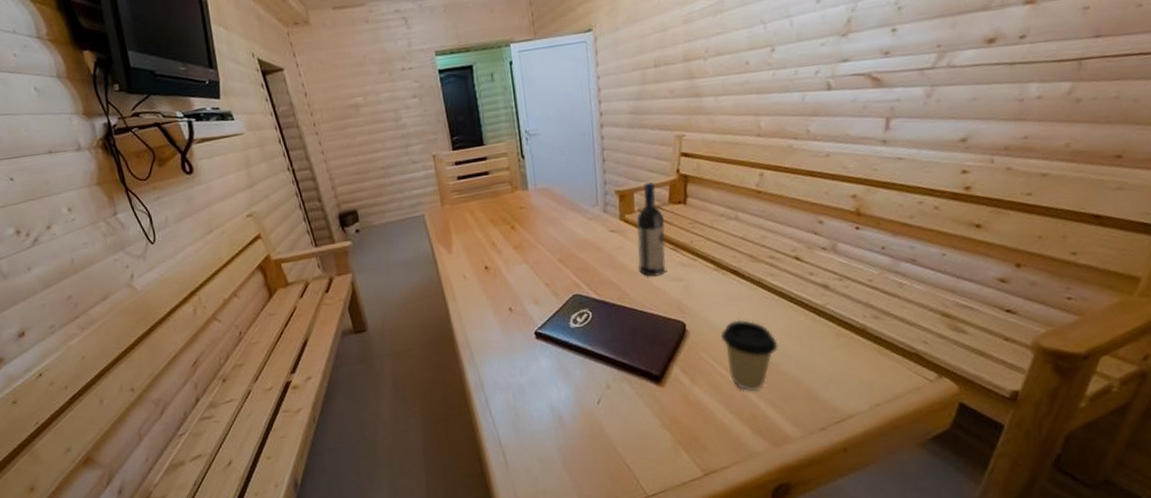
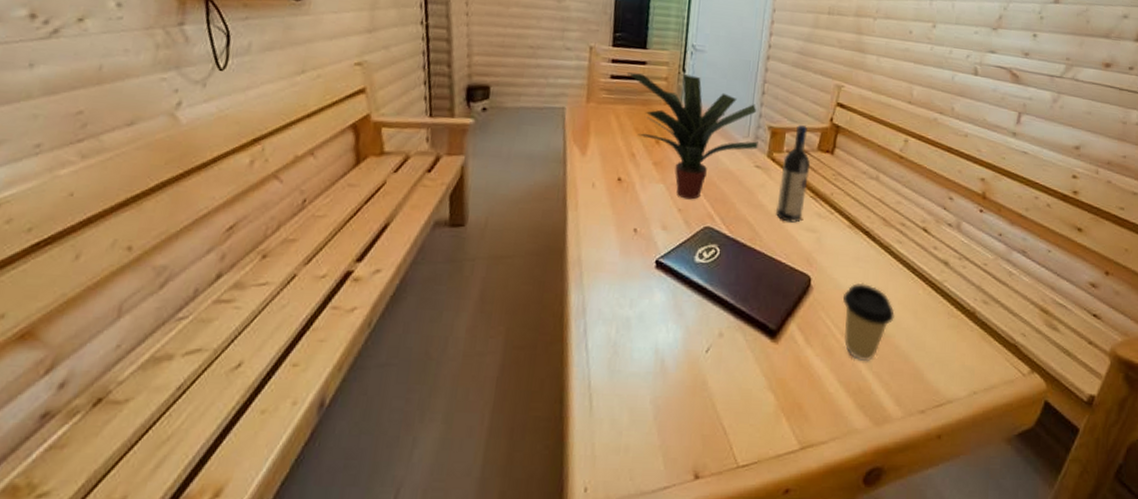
potted plant: none [471,159,609,274] -> present [627,72,758,200]

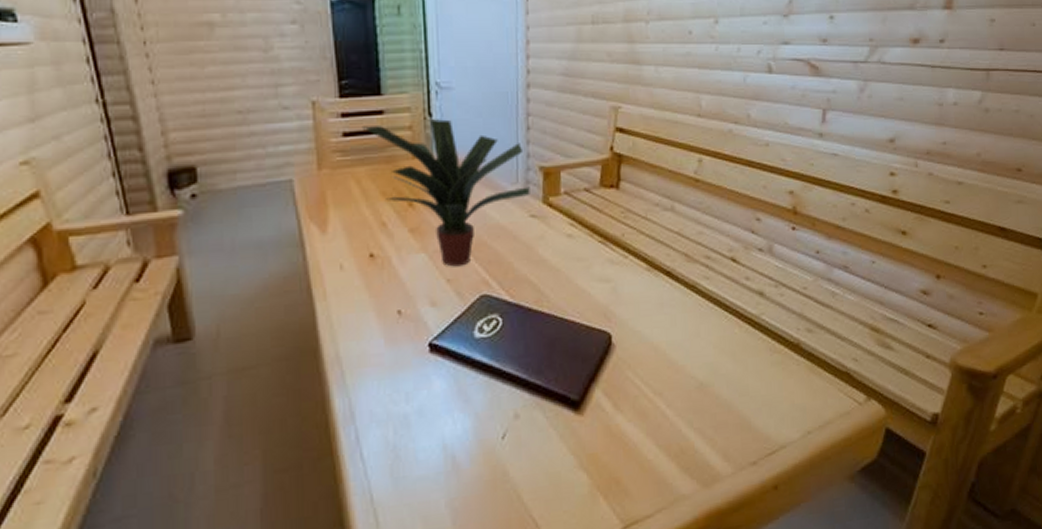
wine bottle: present [775,124,811,223] -> none [560,158,594,275]
coffee cup: present [842,283,895,362] -> none [650,330,711,419]

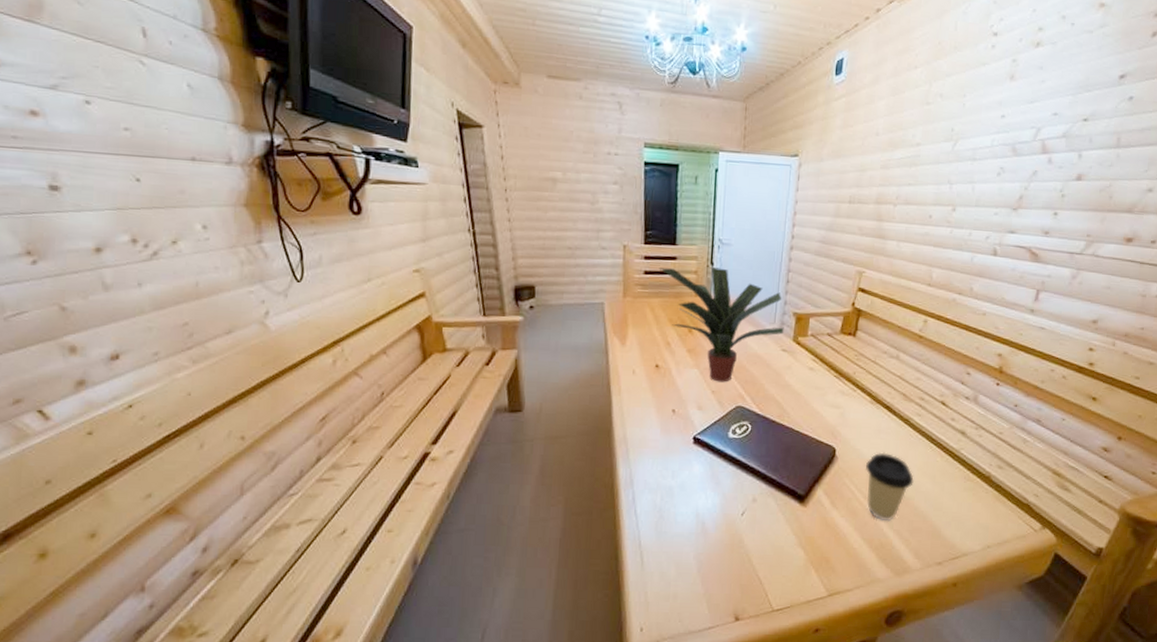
coffee cup: none [650,330,711,419] -> present [865,452,914,522]

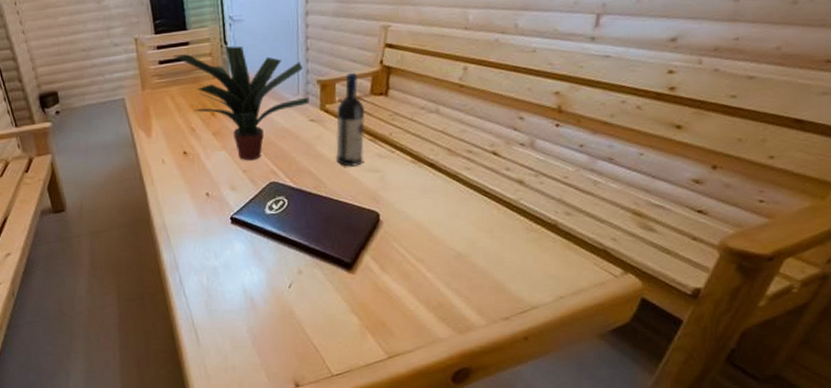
wine bottle: none [801,309,834,400] -> present [335,72,365,167]
coffee cup: present [865,452,914,522] -> none [413,211,469,281]

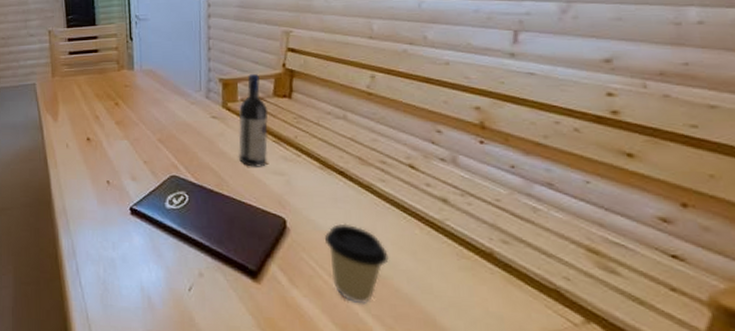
potted plant: present [173,46,310,161] -> none [82,42,211,152]
coffee cup: none [413,211,469,281] -> present [324,223,389,305]

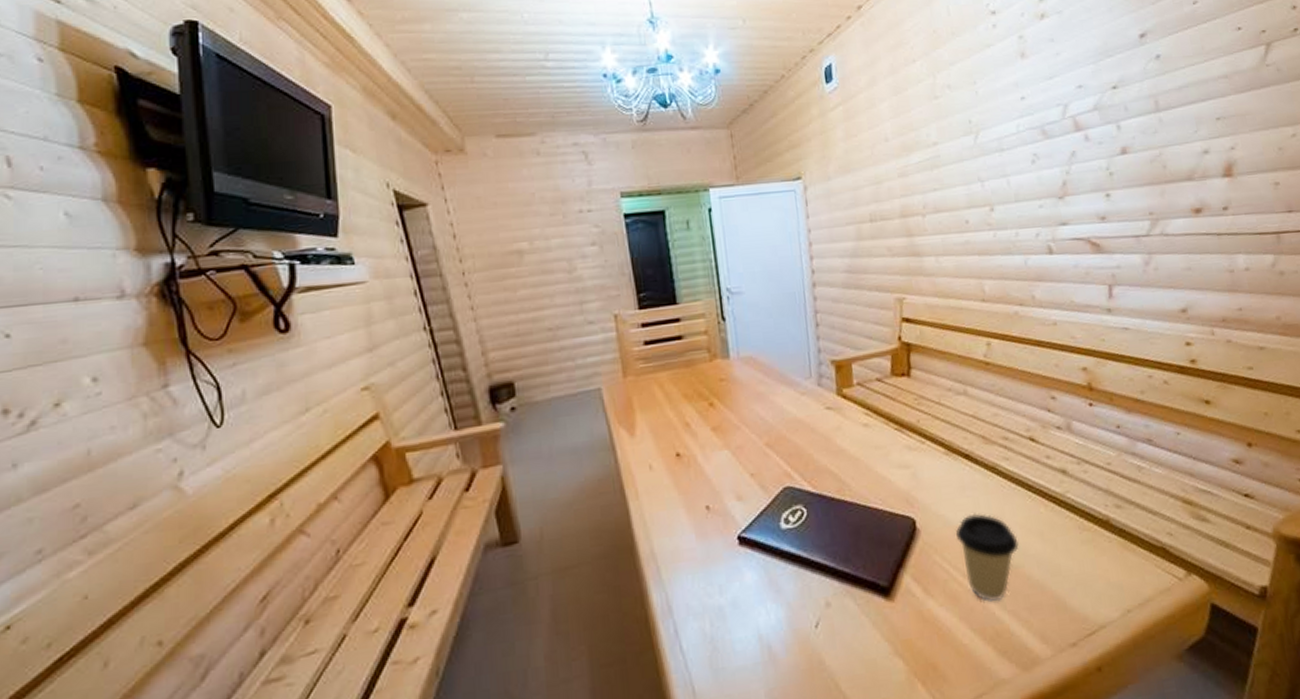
wine bottle: present [238,73,269,167] -> none [855,350,891,463]

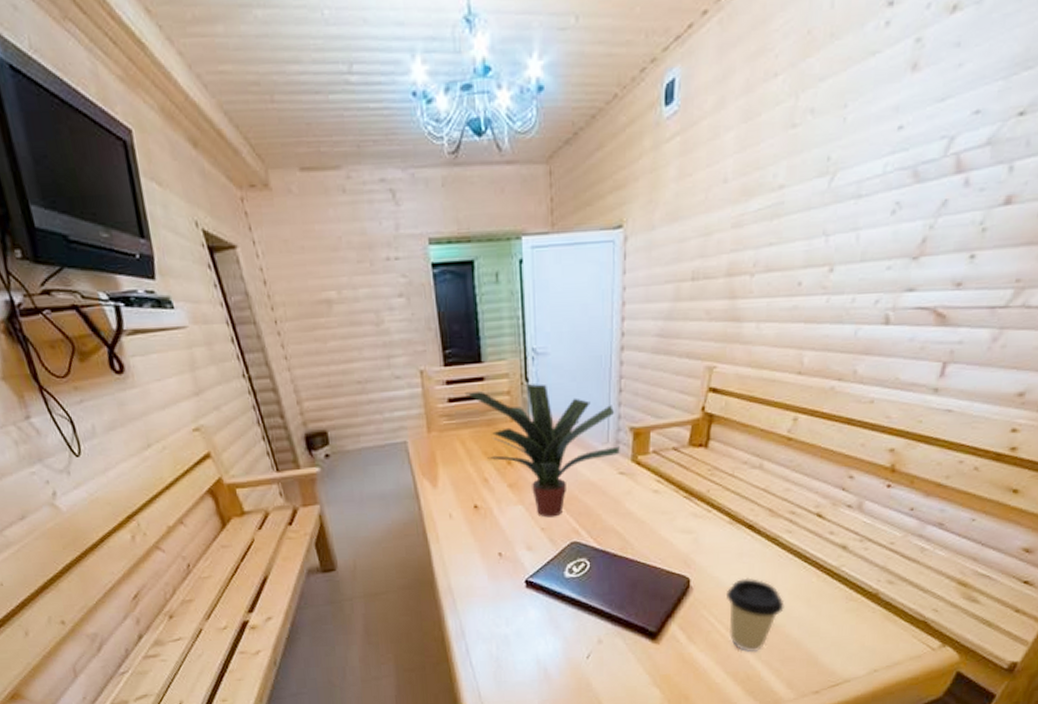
potted plant: none [661,322,824,462] -> present [464,384,620,518]

